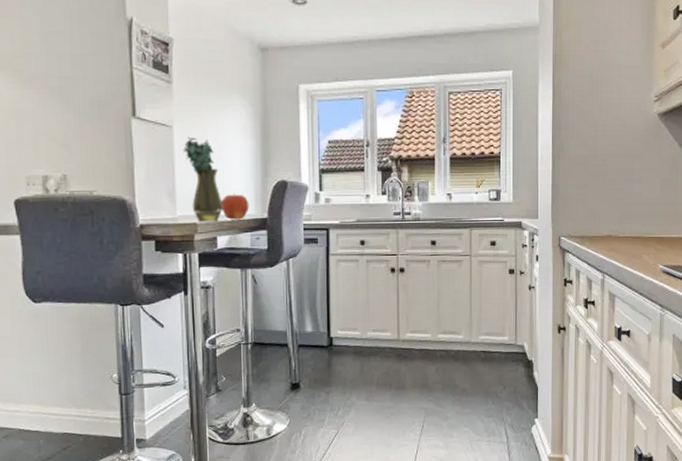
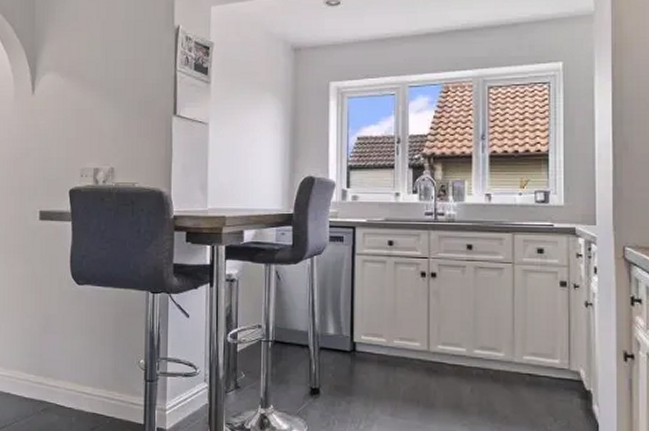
vase: present [183,136,223,223] -> none [217,133,251,217]
fruit: present [221,194,249,220] -> none [249,189,276,215]

